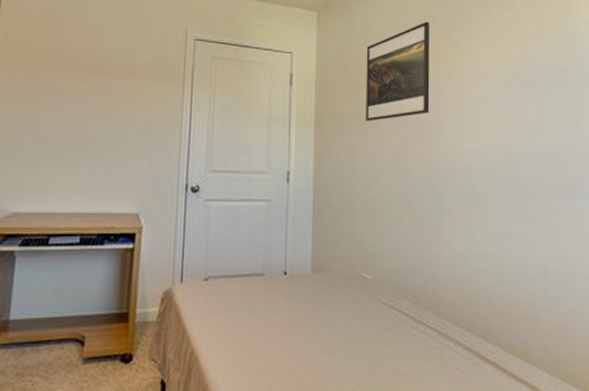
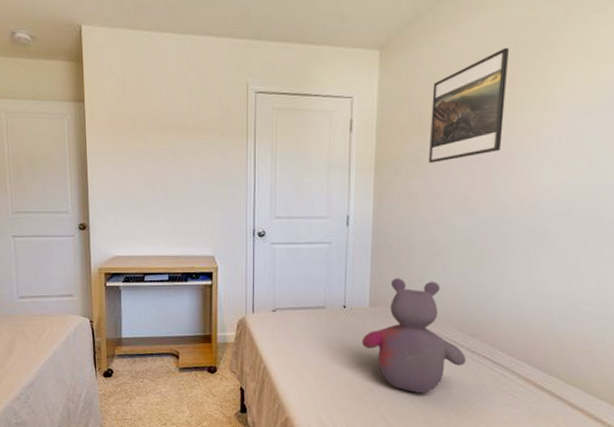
stuffed bear: none [303,240,412,374] -> present [361,278,466,393]

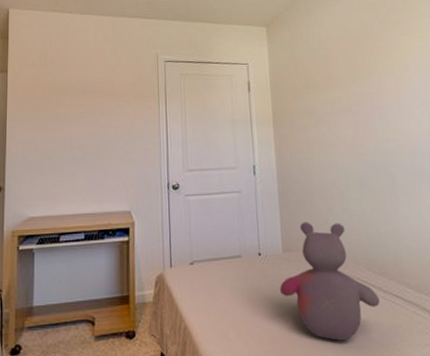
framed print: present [429,47,509,163] -> none [312,24,375,116]

